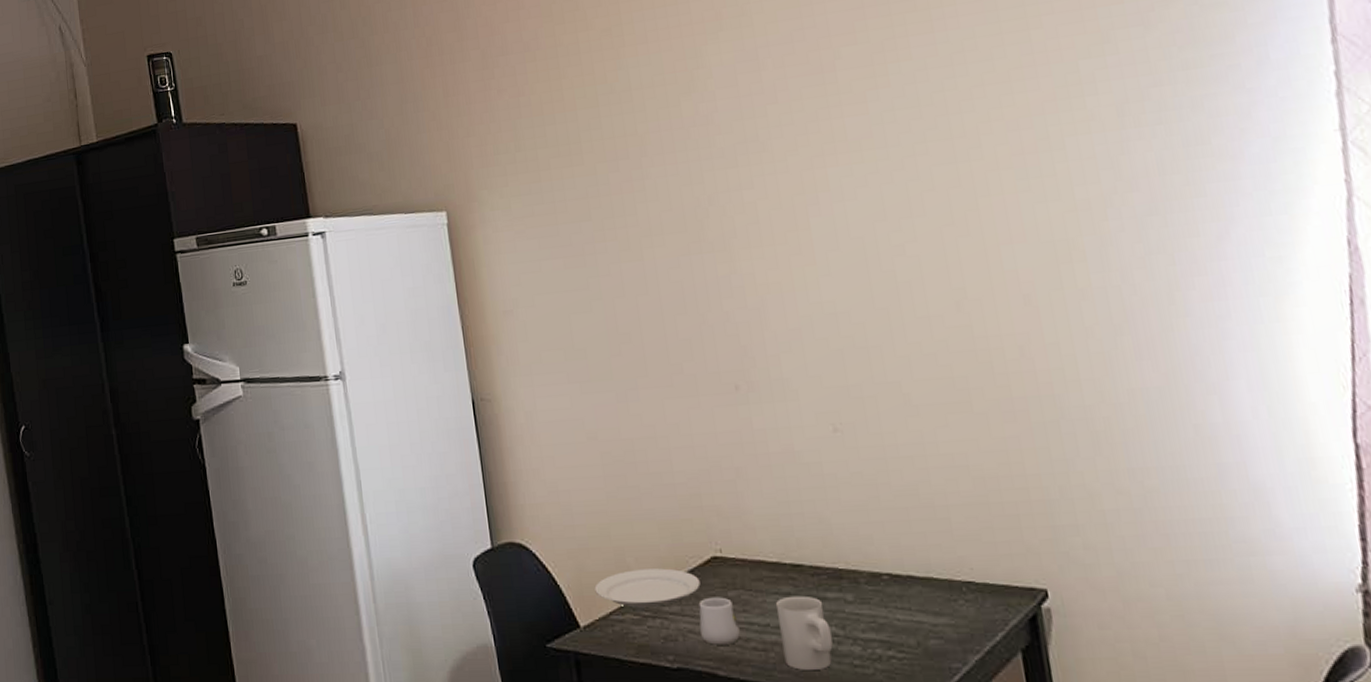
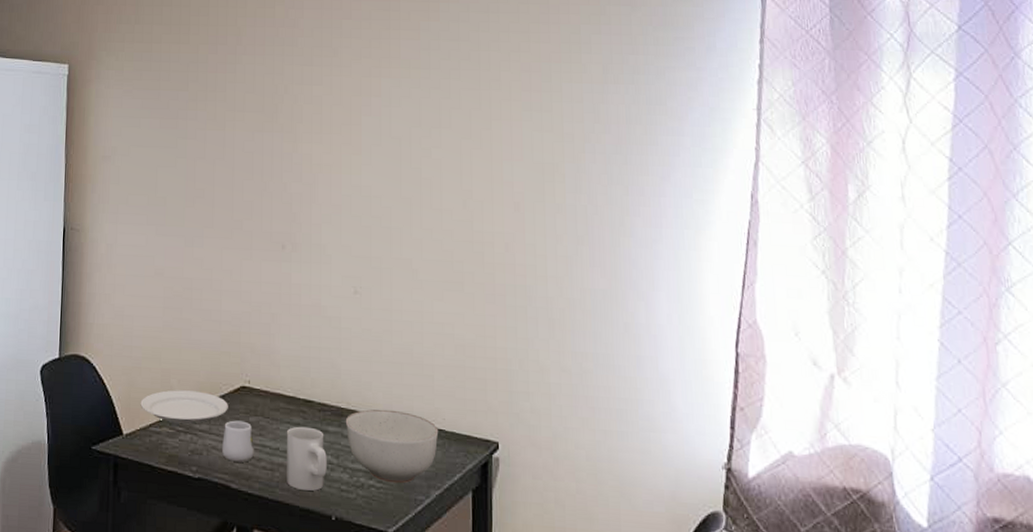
bowl: none [846,564,968,652] -> present [345,409,439,484]

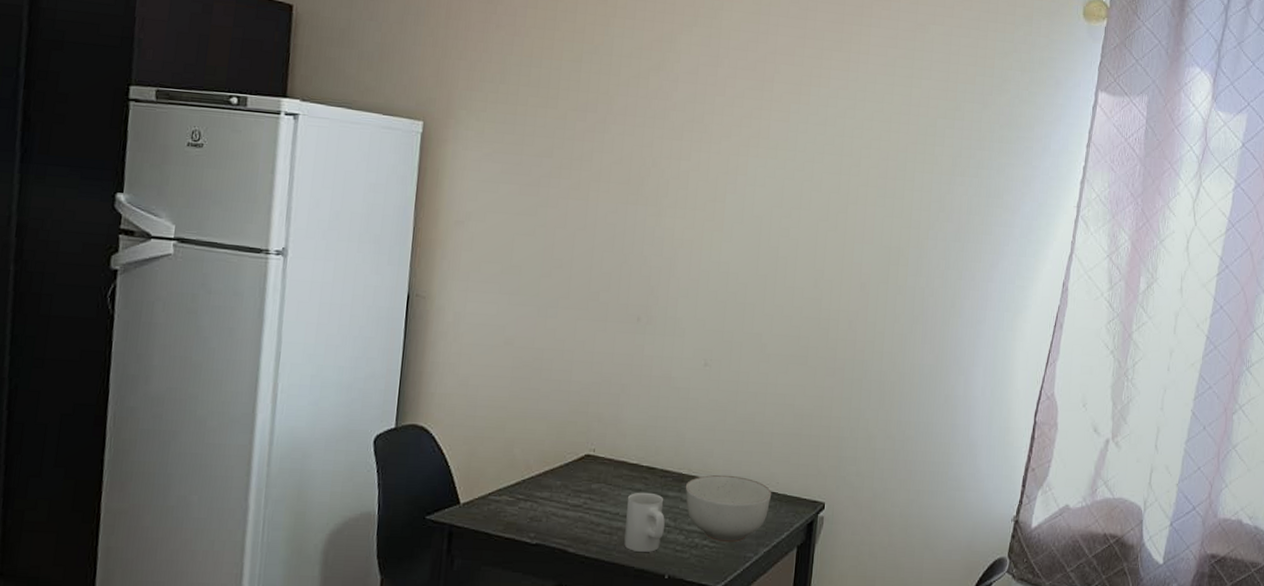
plate: present [140,390,228,424] -> none [480,459,572,492]
mug: present [221,420,254,462] -> none [561,487,595,528]

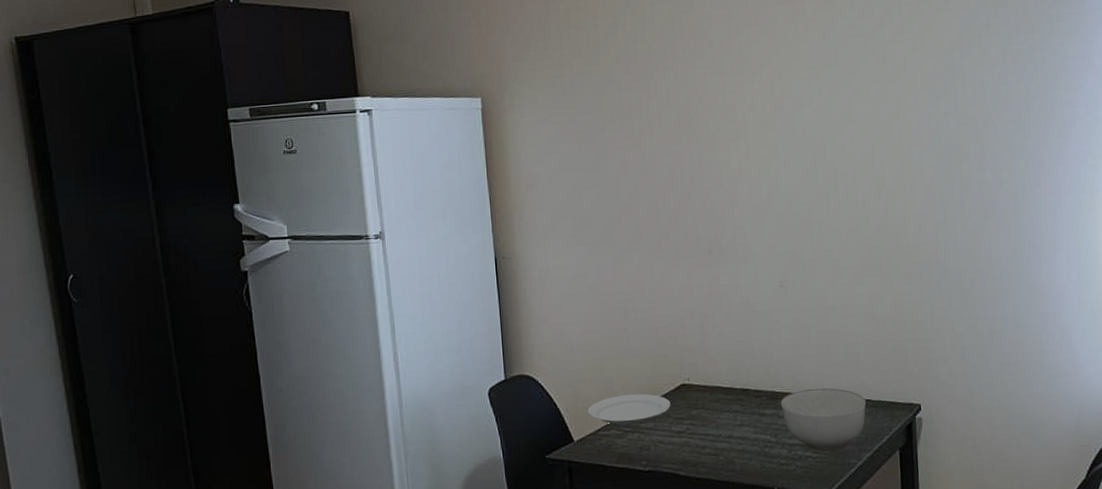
plate: none [480,459,572,492] -> present [587,393,671,425]
cup: present [624,492,665,553] -> none [726,412,767,469]

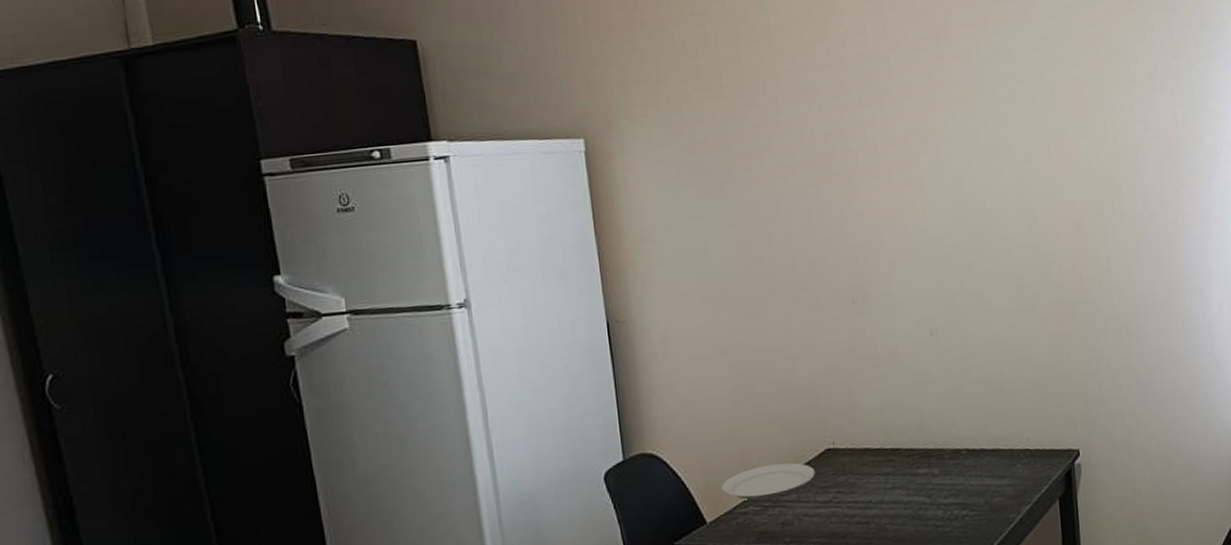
bowl: present [780,388,867,452] -> none [934,440,1024,509]

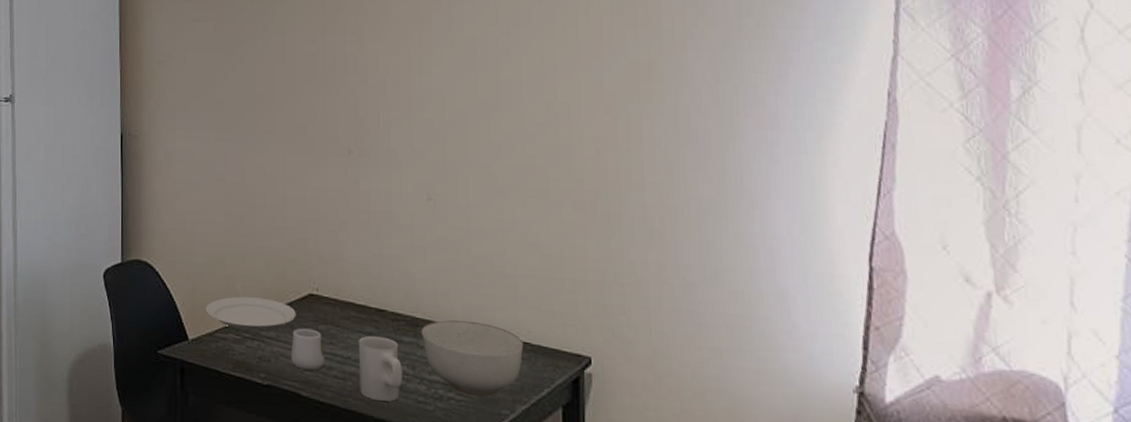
mug: none [812,482,847,524] -> present [290,328,324,371]
cup: none [877,473,921,536] -> present [358,335,402,402]
bowl: none [934,440,1024,509] -> present [421,320,524,397]

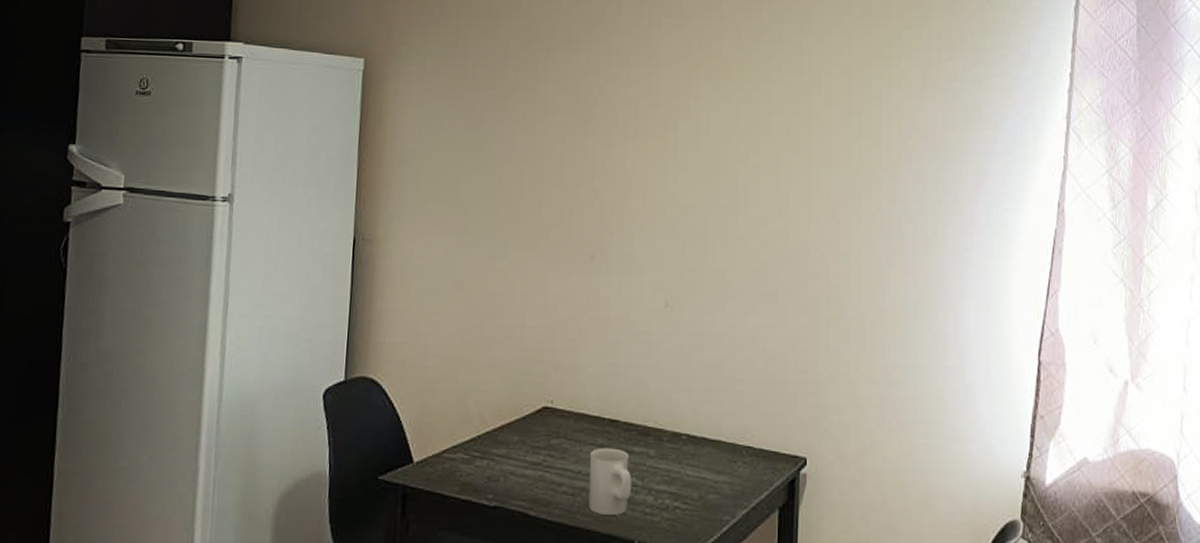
plate: present [205,296,296,331] -> none [433,412,529,448]
mug: present [290,328,324,371] -> none [520,443,555,488]
bowl: present [421,320,524,397] -> none [651,427,747,504]

